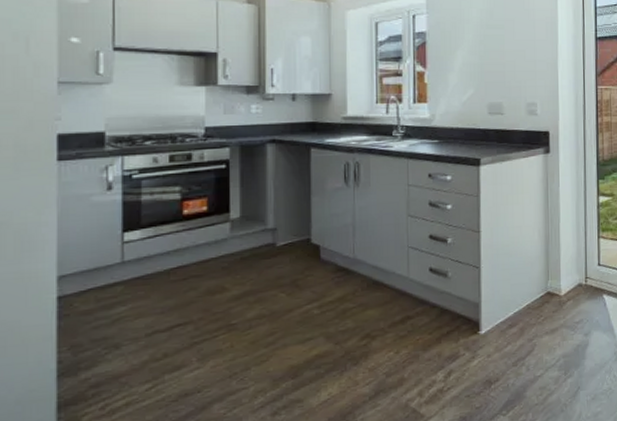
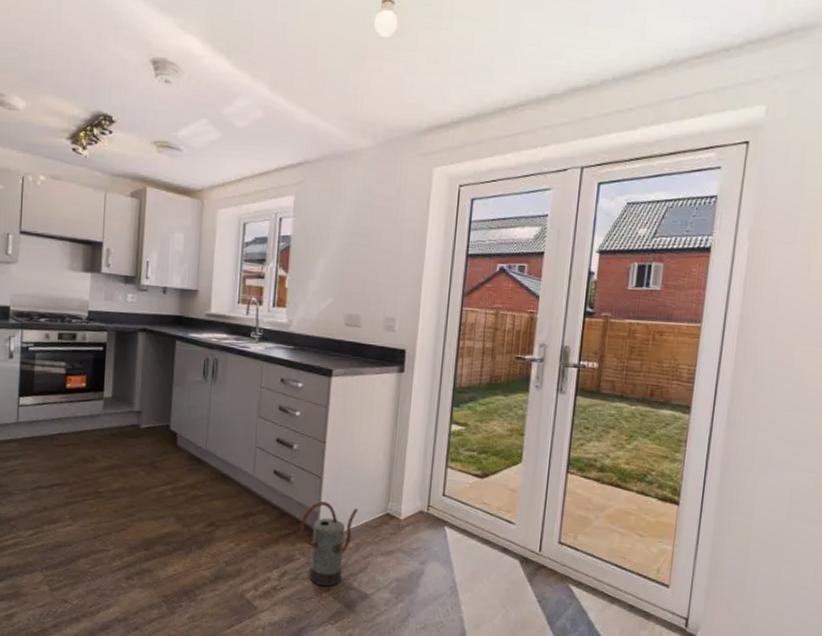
watering can: none [461,291,520,379] -> present [299,501,359,587]

